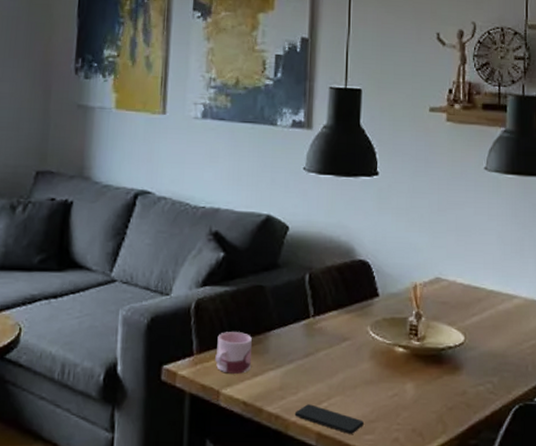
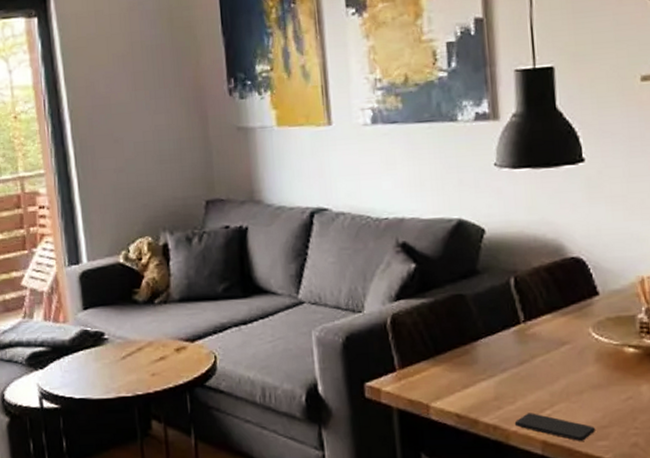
mug: present [215,332,252,374] -> none [419,344,460,387]

